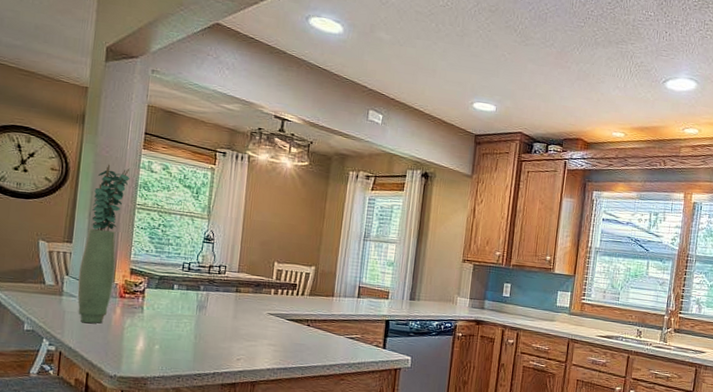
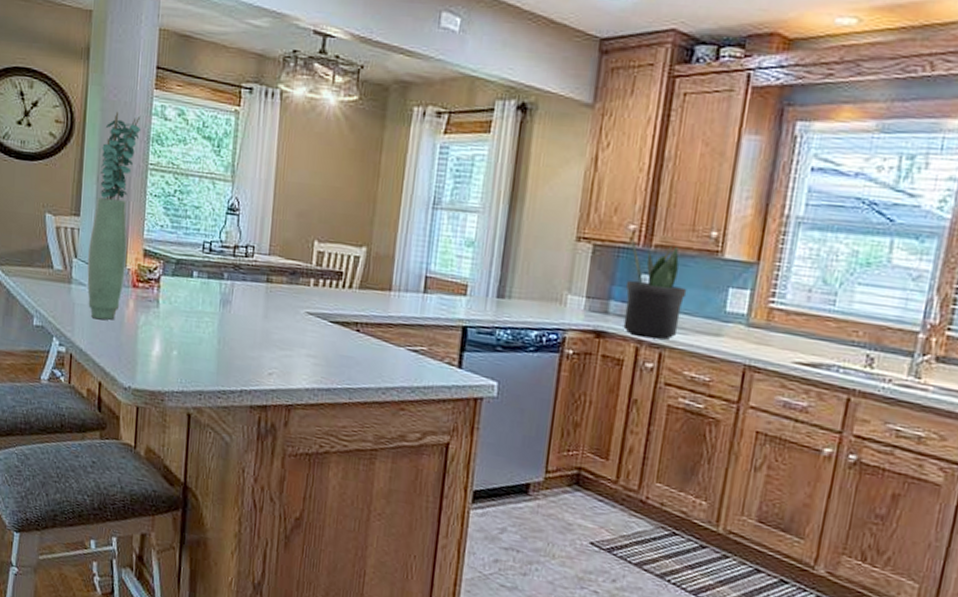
planter: none [494,261,533,325] -> present [623,239,687,340]

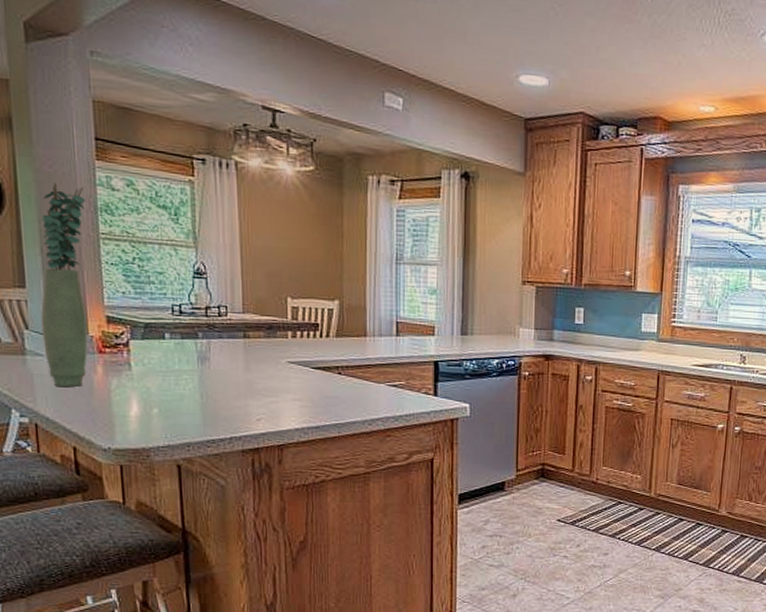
planter: present [623,239,687,340] -> none [564,281,612,357]

